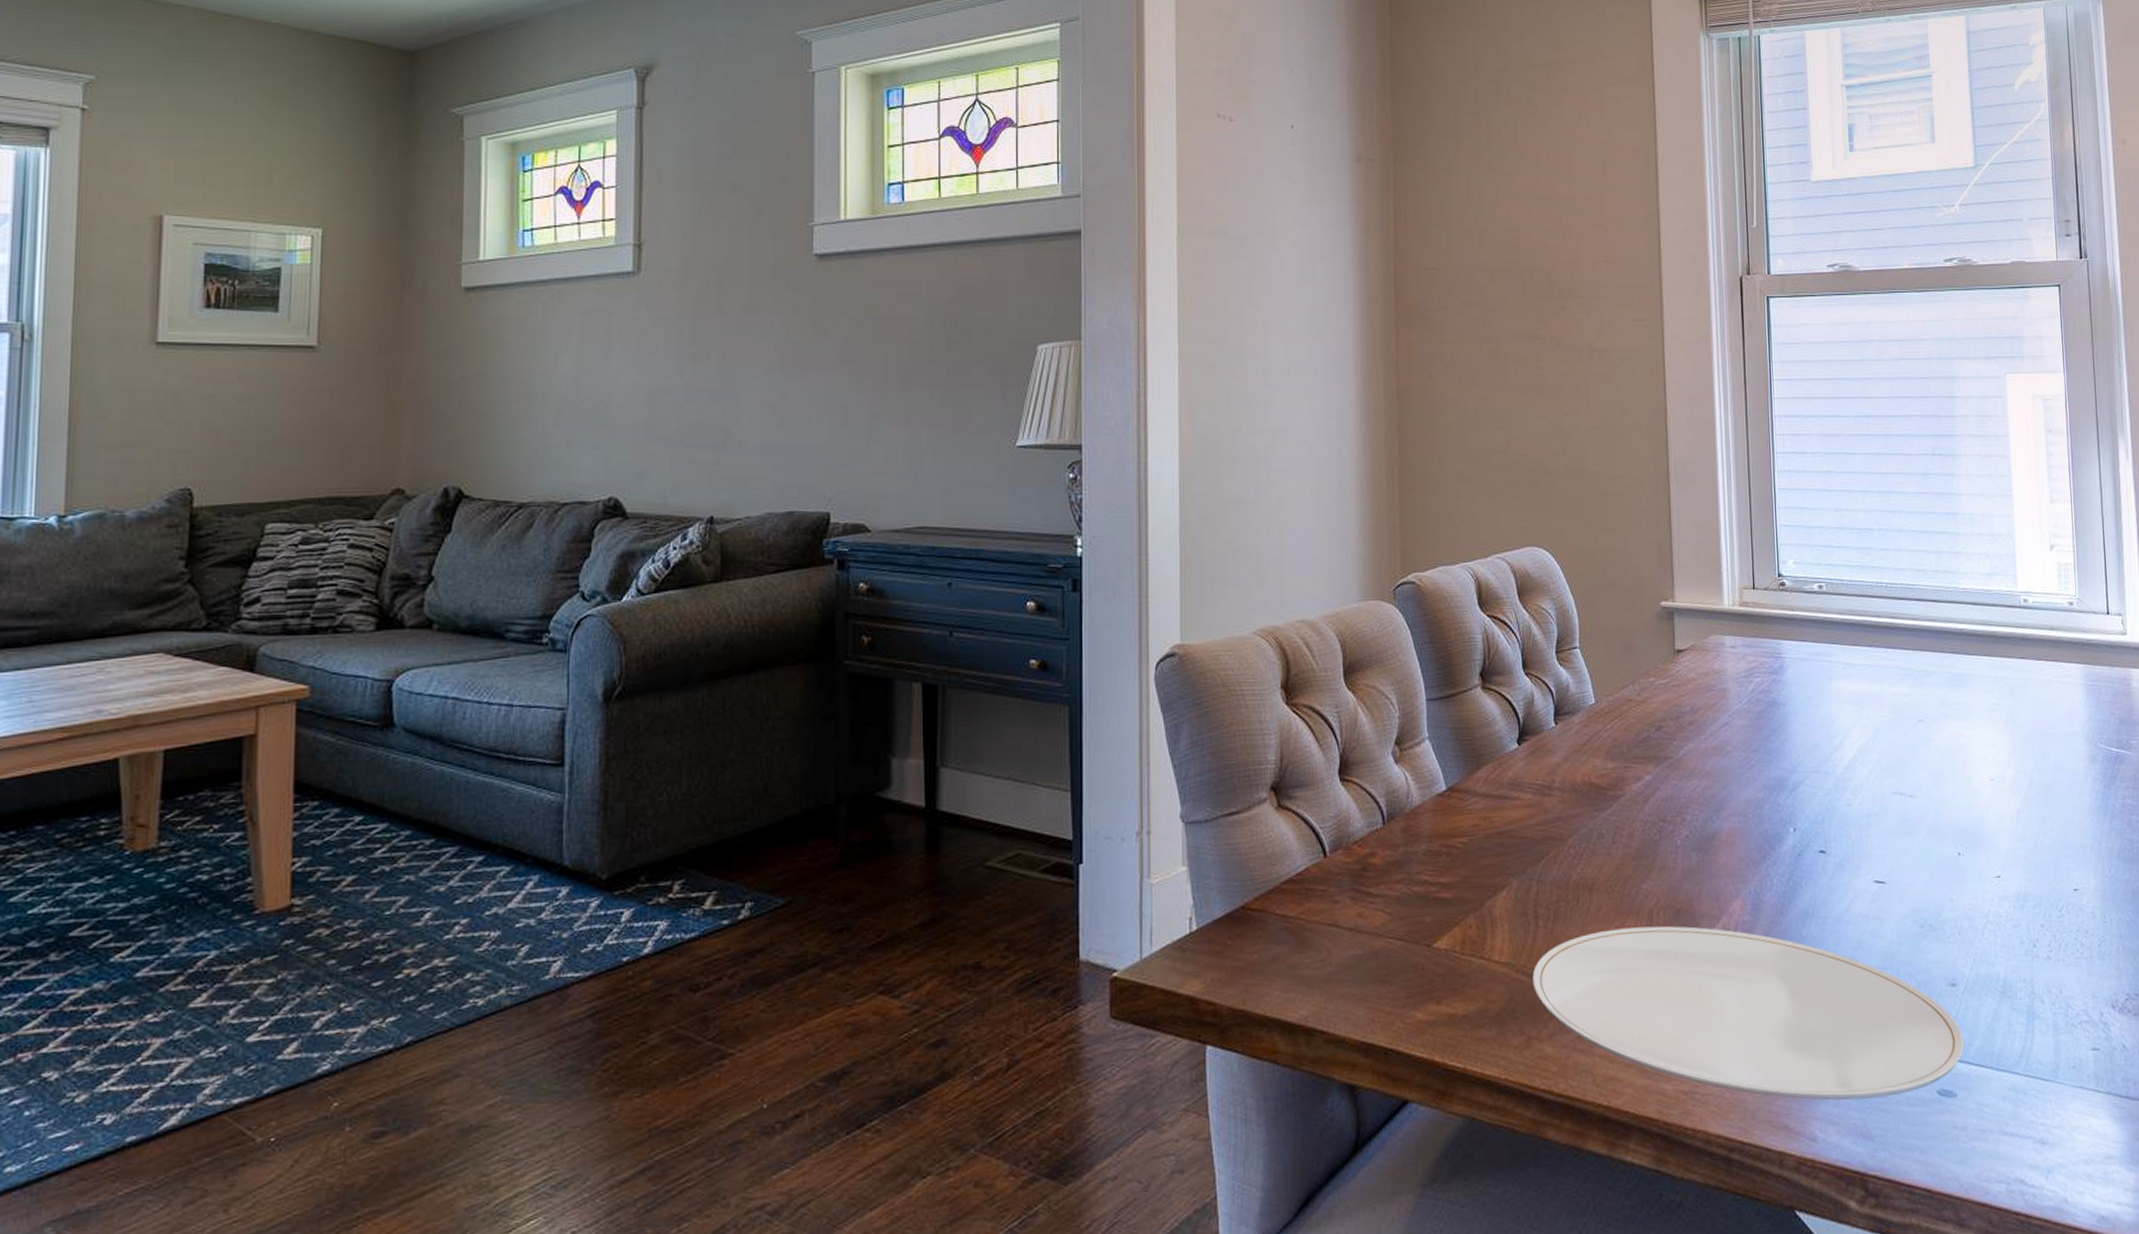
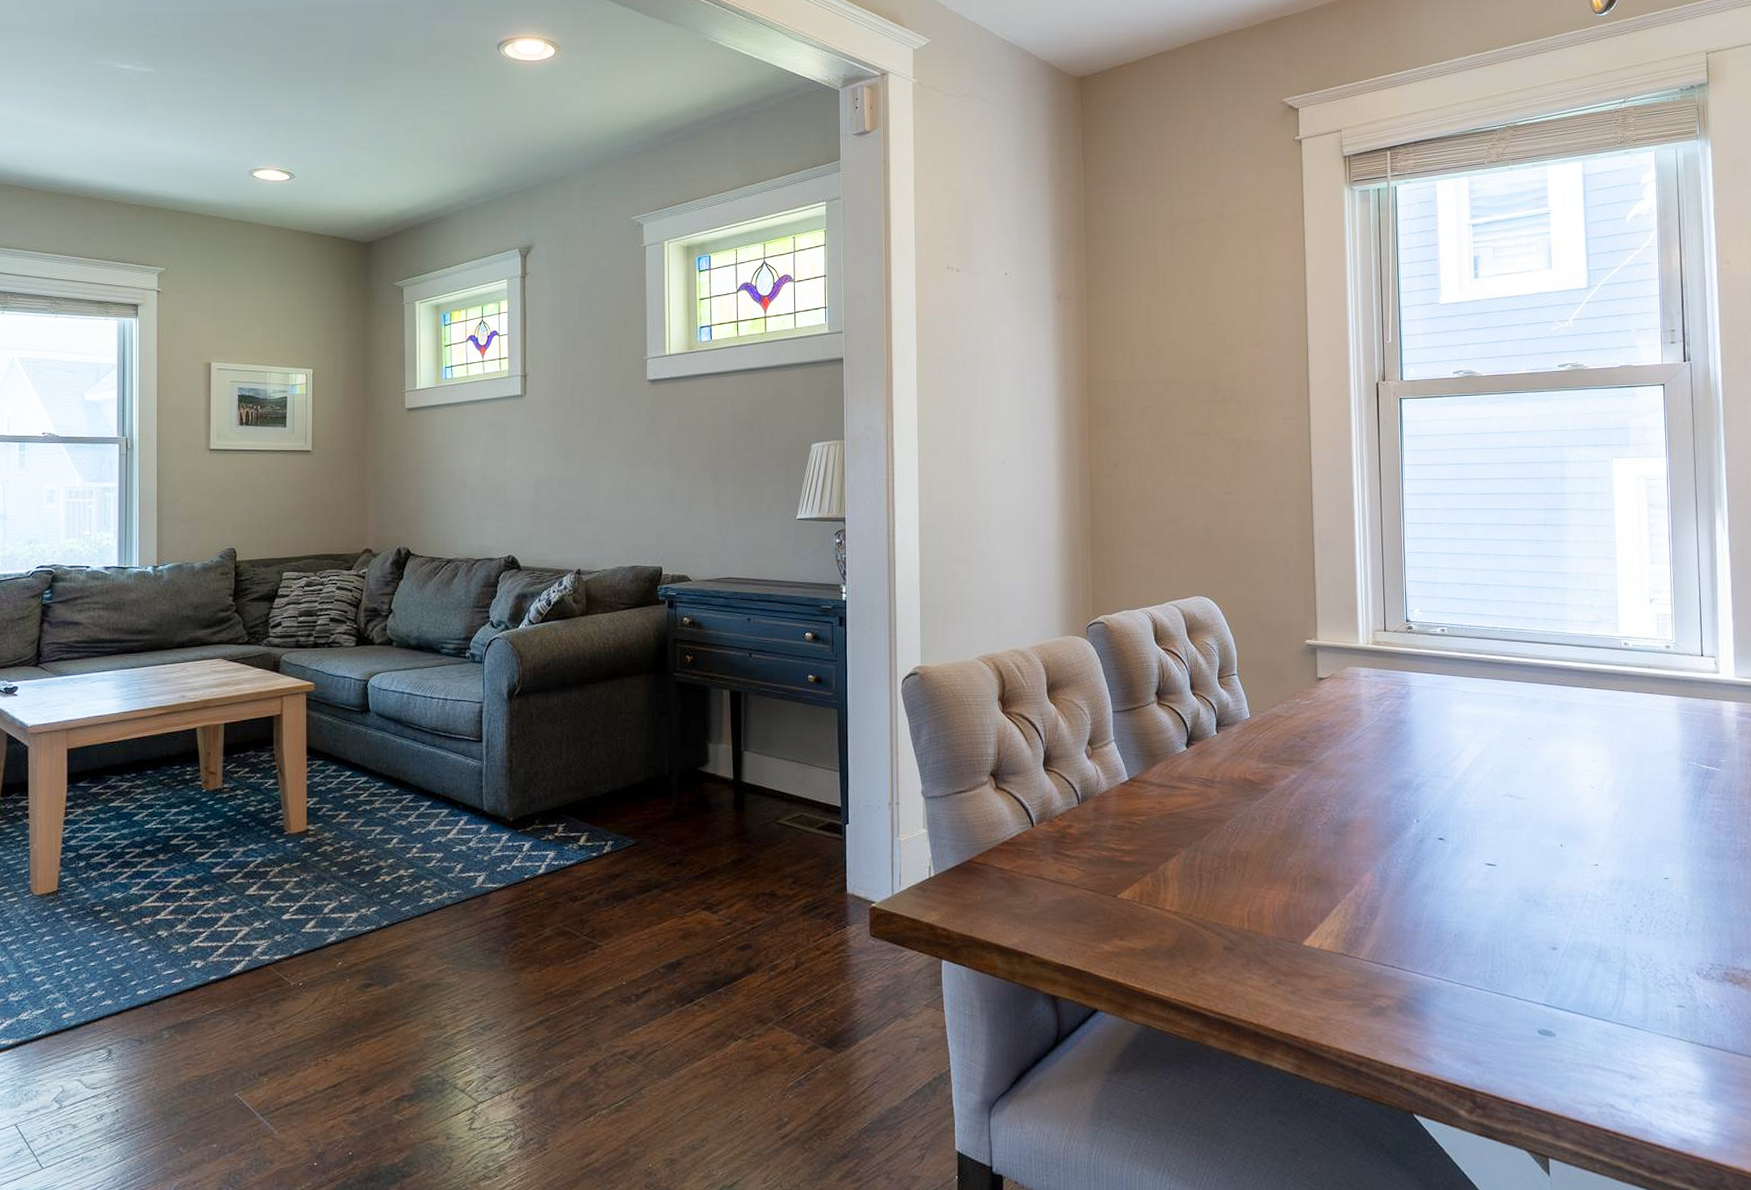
plate: present [1532,925,1965,1101] -> none [1197,890,1563,1033]

